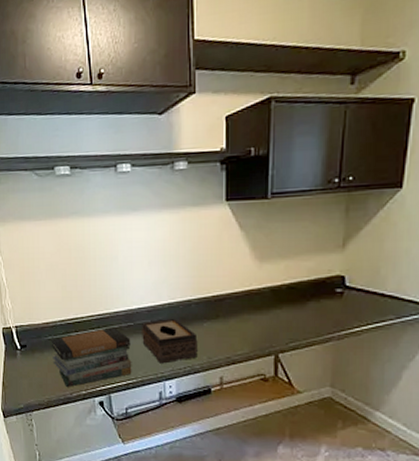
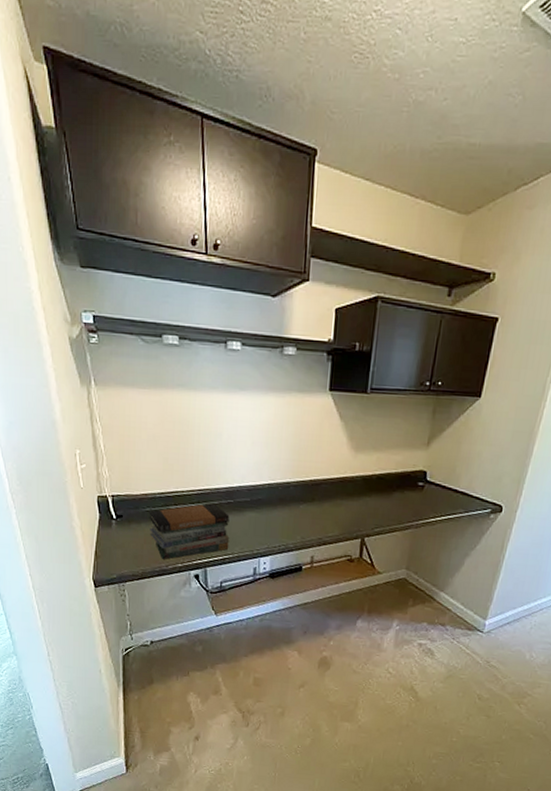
tissue box: present [142,318,198,364] -> none [241,498,294,541]

